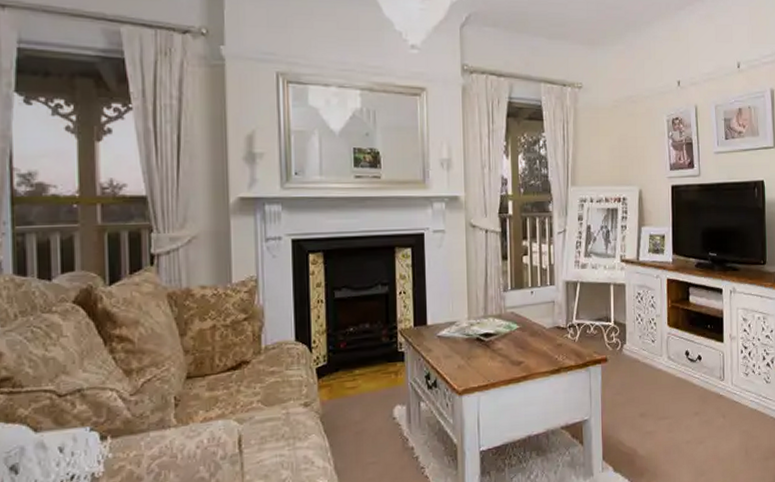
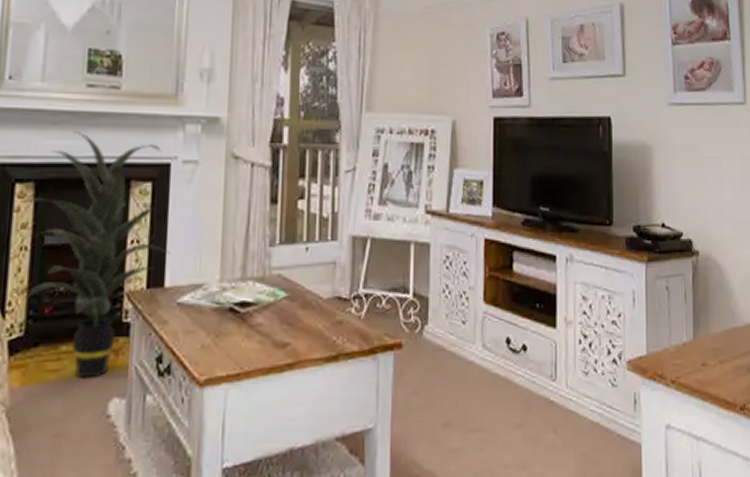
indoor plant: none [315,211,429,393] -> present [22,130,170,379]

